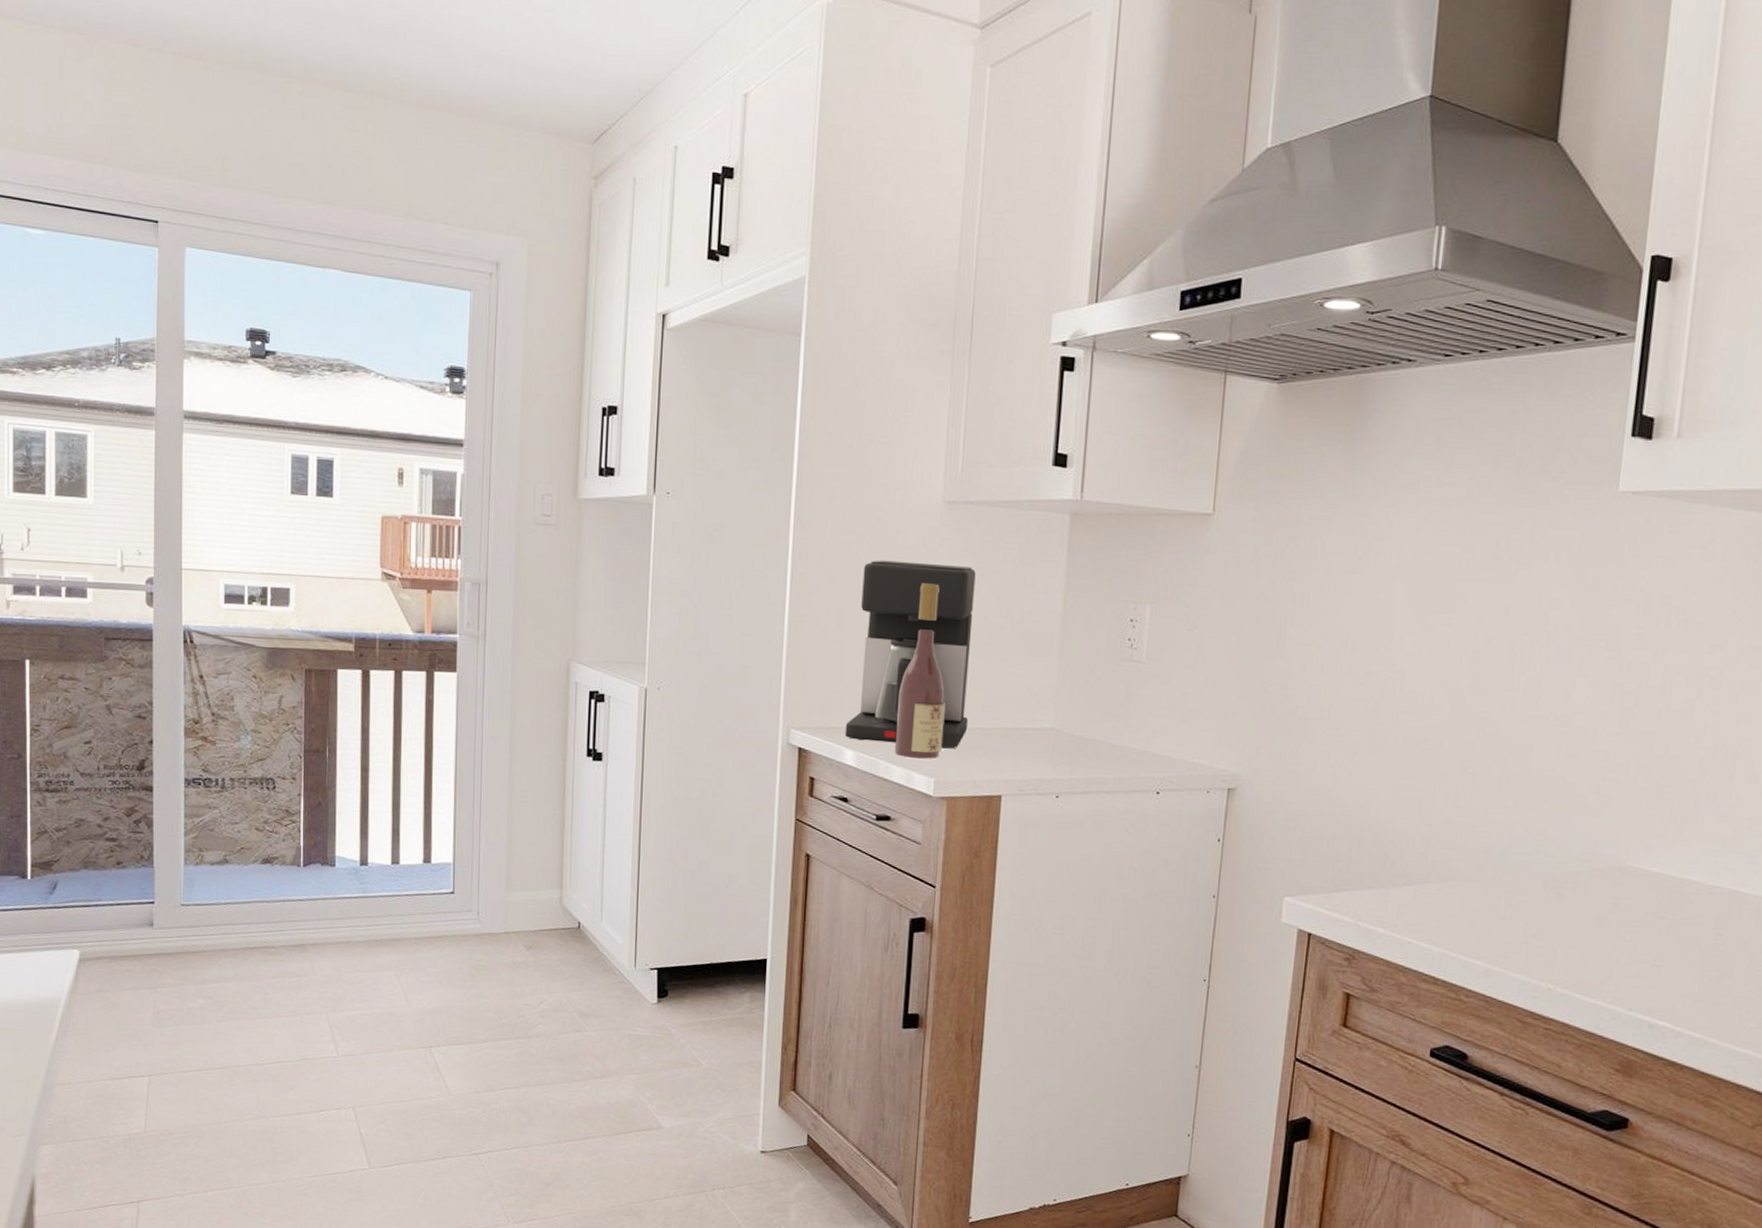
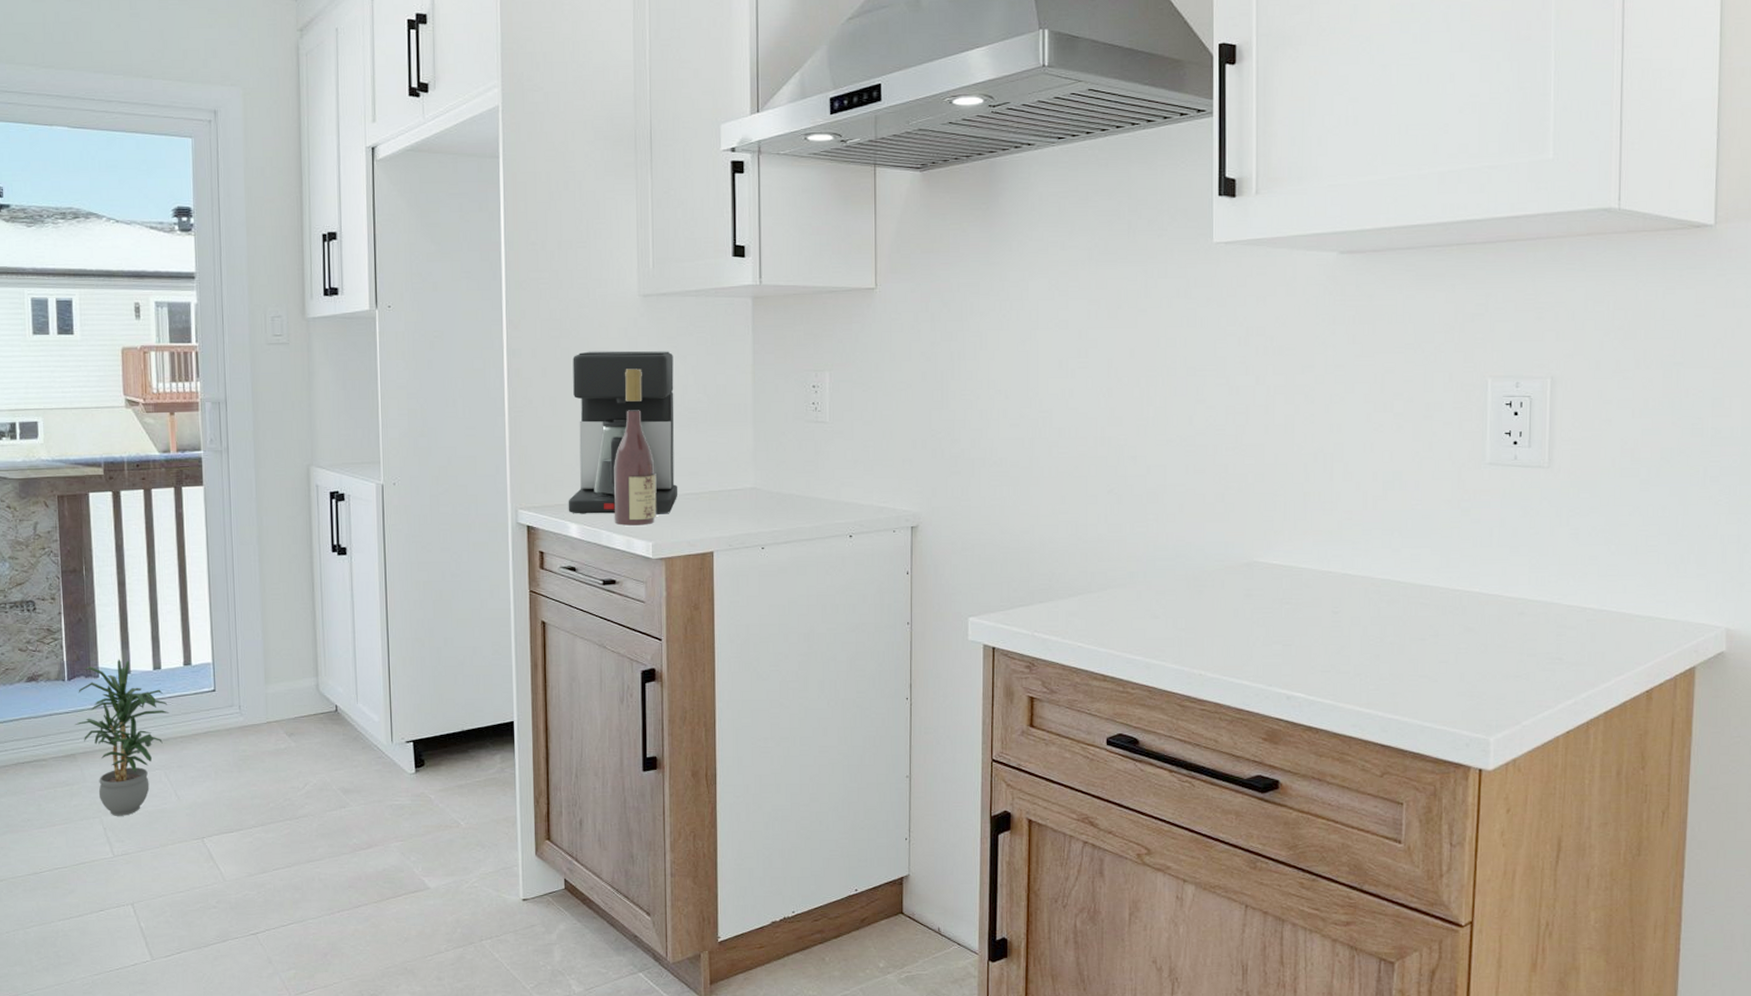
potted plant: none [308,849,405,1015] -> present [75,659,170,816]

